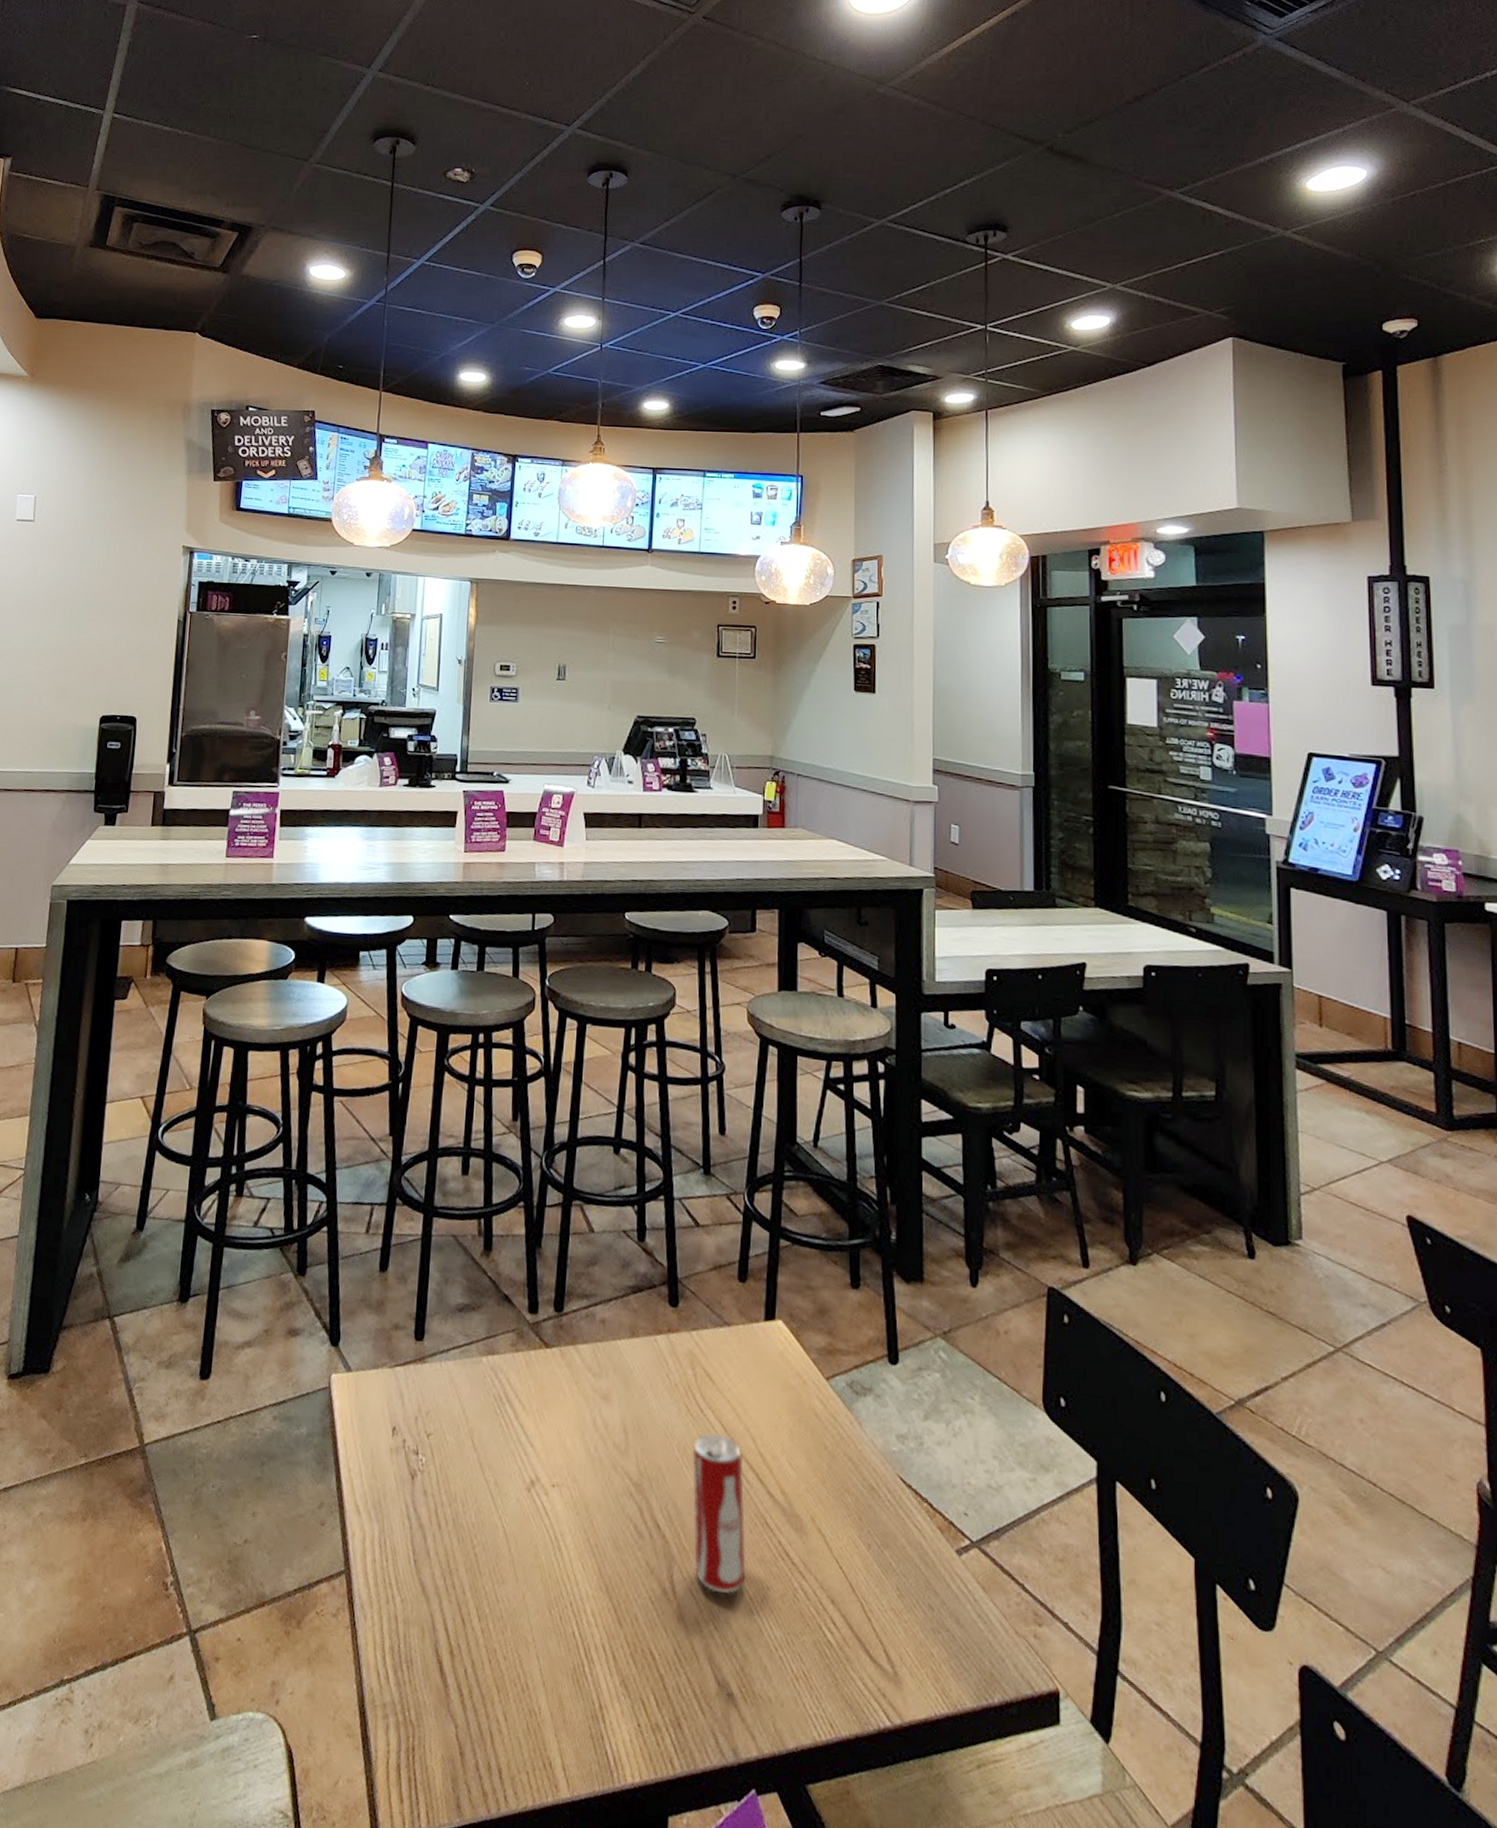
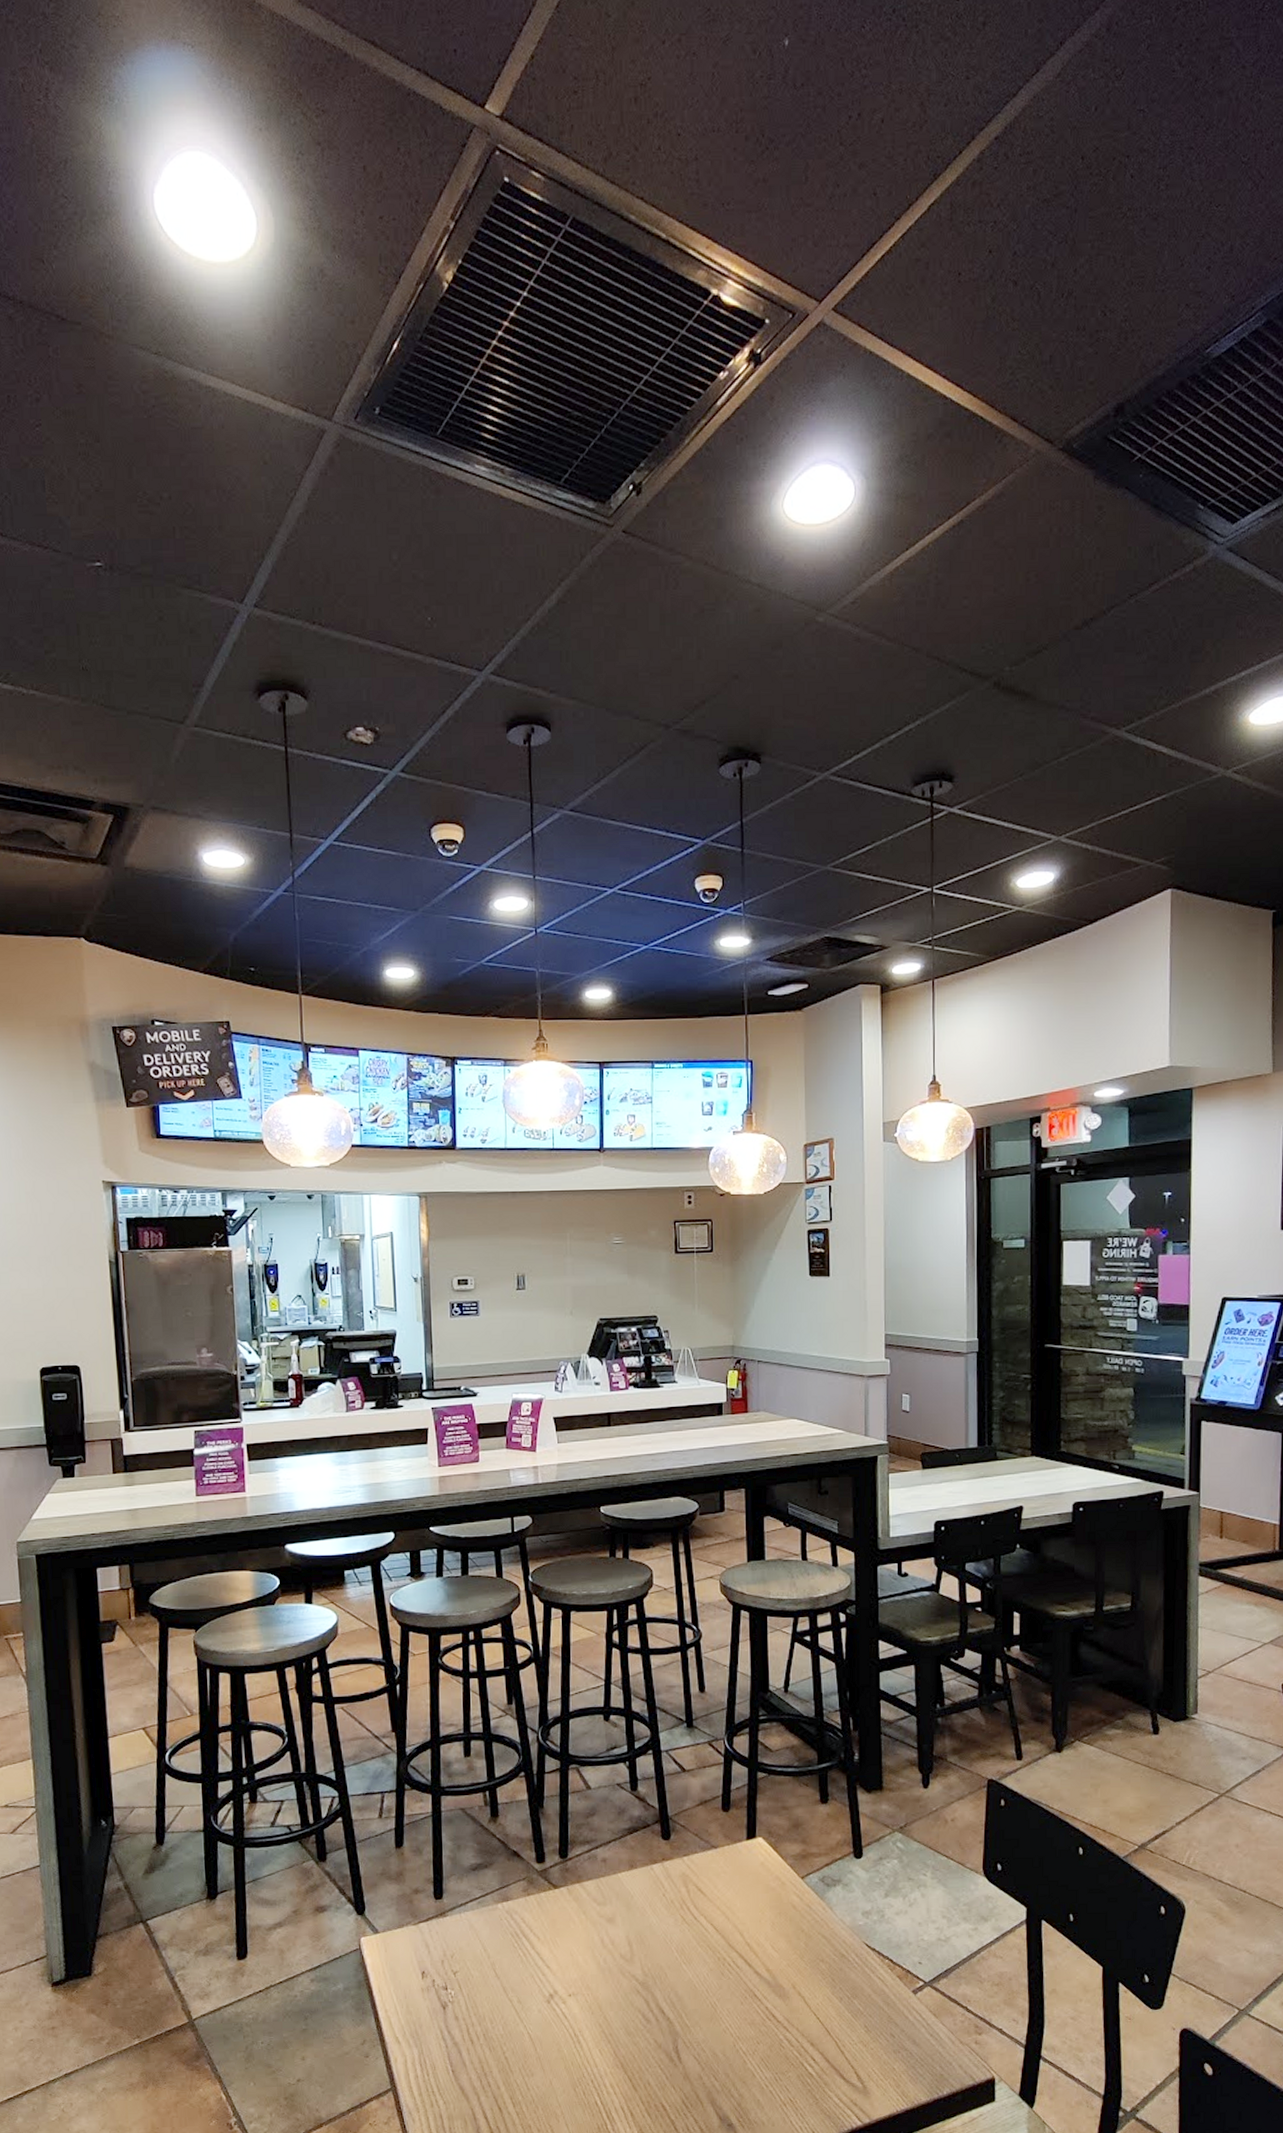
soda can: present [692,1433,746,1594] -> none [689,1934,739,2053]

